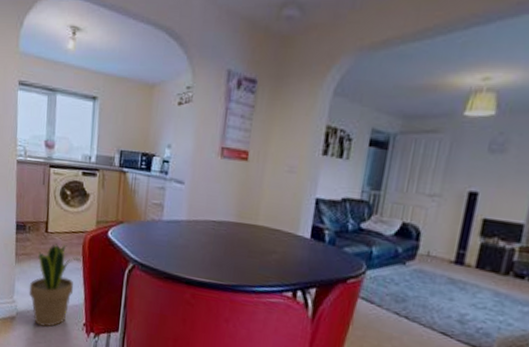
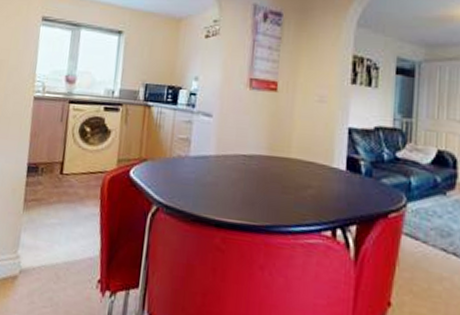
potted plant: present [29,243,81,327] -> none [36,186,99,287]

